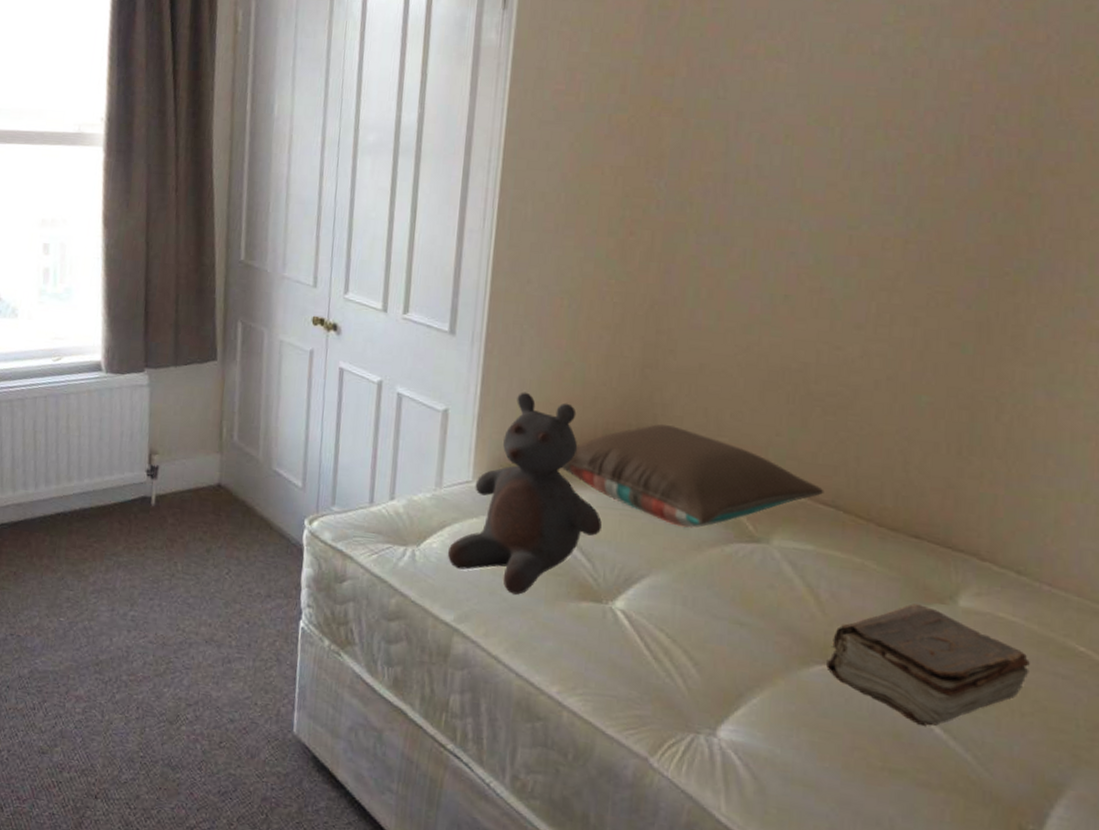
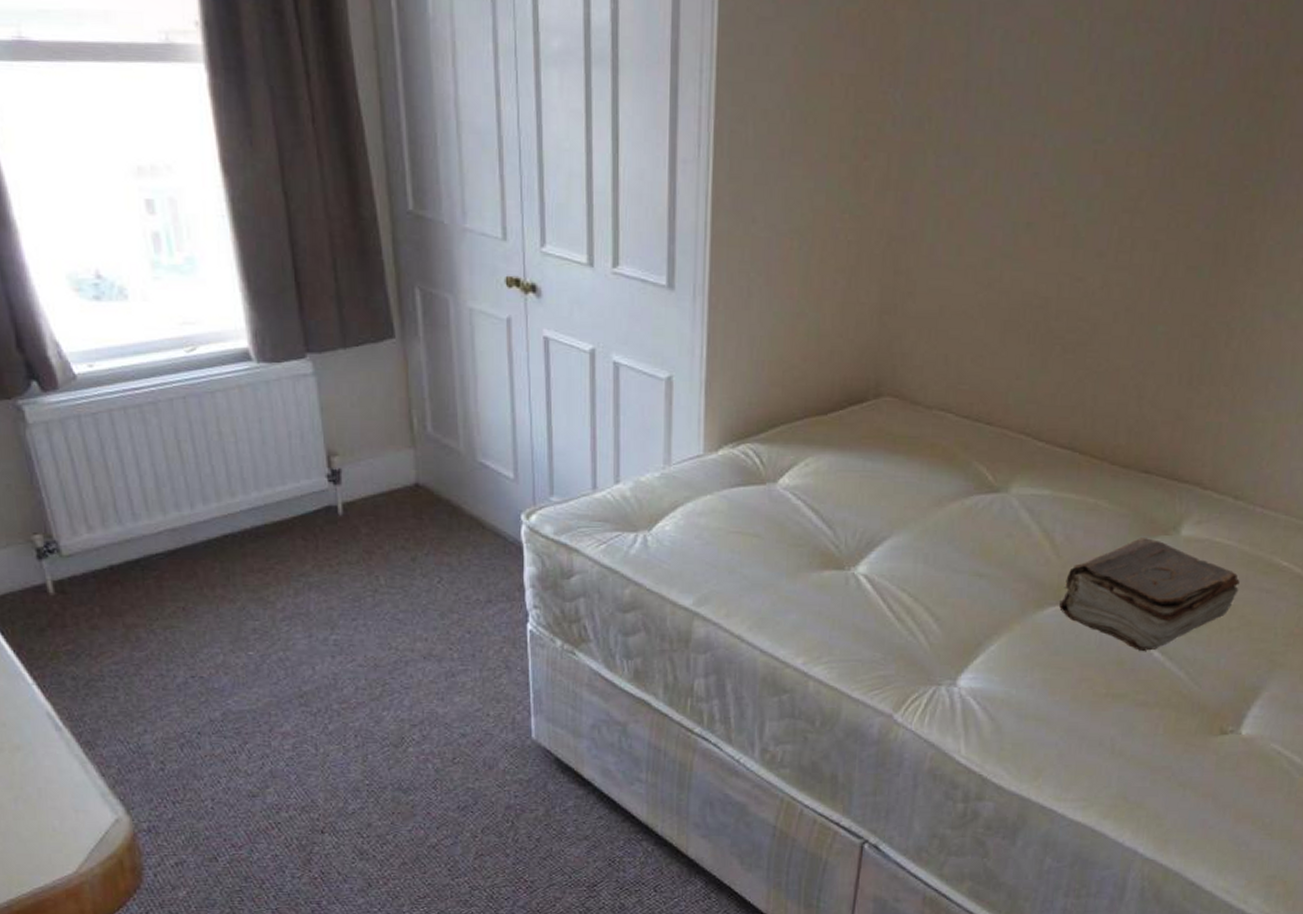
teddy bear: present [447,392,602,595] -> none [681,350,842,571]
pillow: present [561,424,824,528] -> none [797,376,1062,484]

